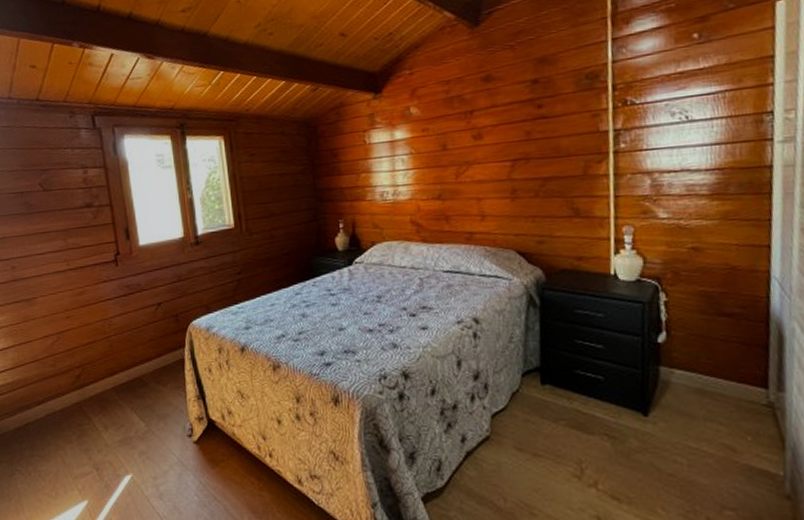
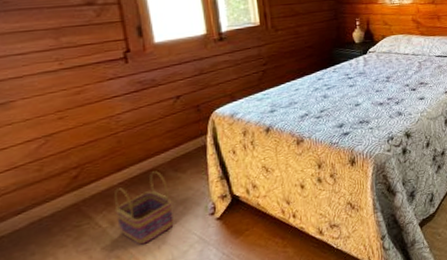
basket: none [107,380,156,455] -> present [113,171,174,245]

